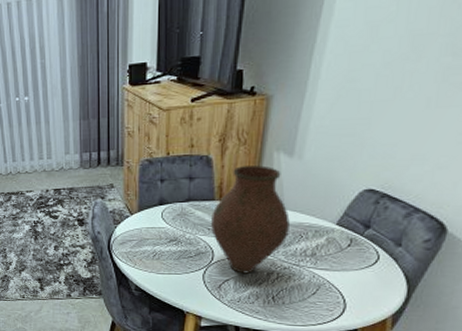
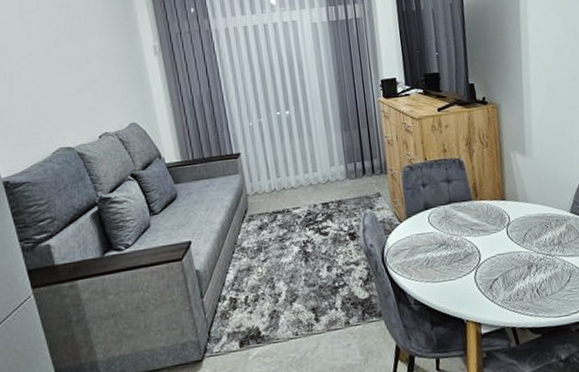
vase: present [210,165,290,274] -> none [471,164,537,270]

